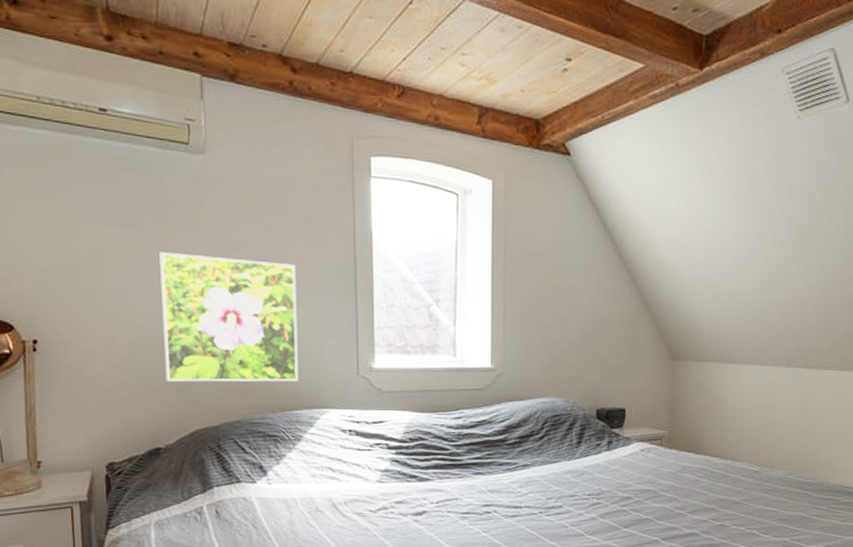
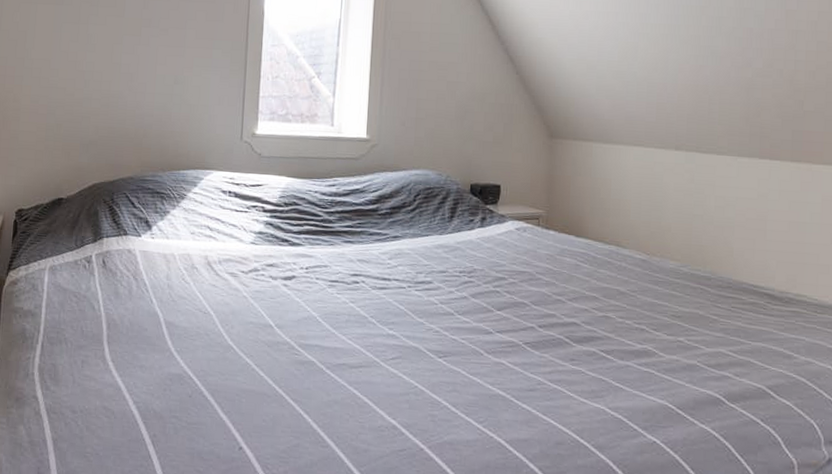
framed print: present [159,251,299,382] -> none [75,26,195,143]

